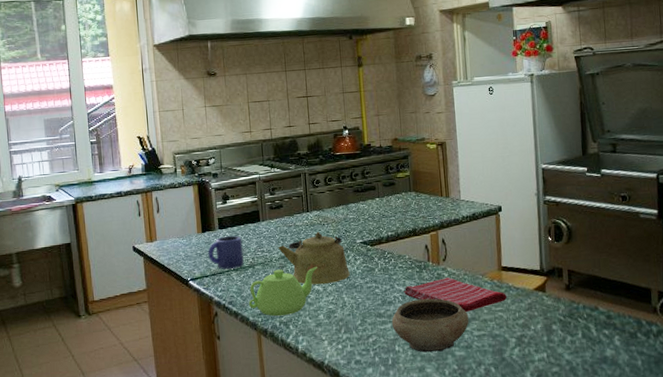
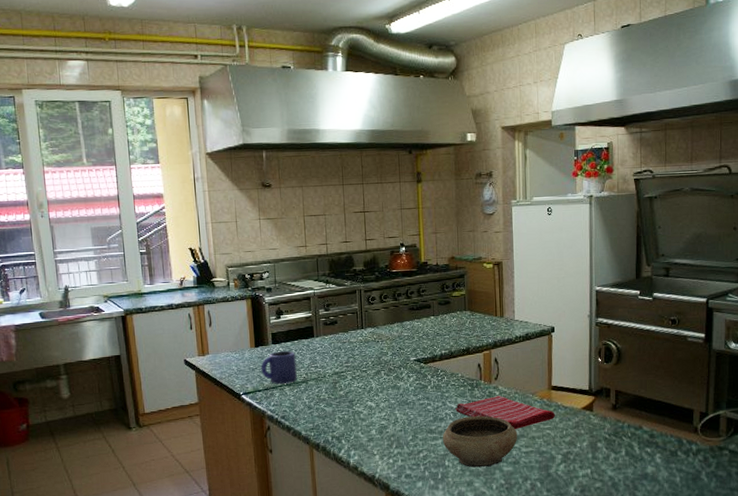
teapot: present [248,267,317,317] -> none [301,383,371,431]
kettle: present [278,231,350,285] -> none [332,348,403,401]

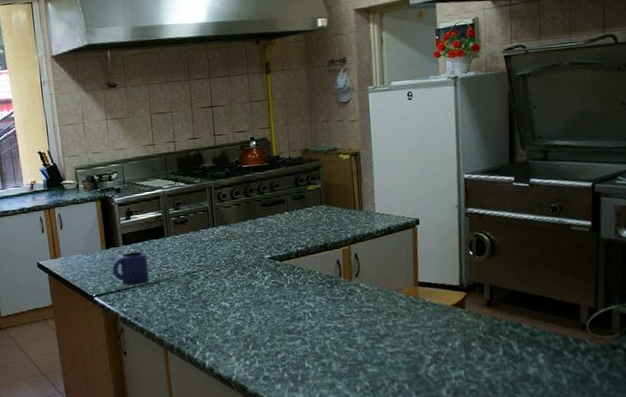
ceramic bowl: present [442,415,518,468] -> none [301,314,383,369]
dish towel: present [455,396,556,429] -> none [314,293,424,328]

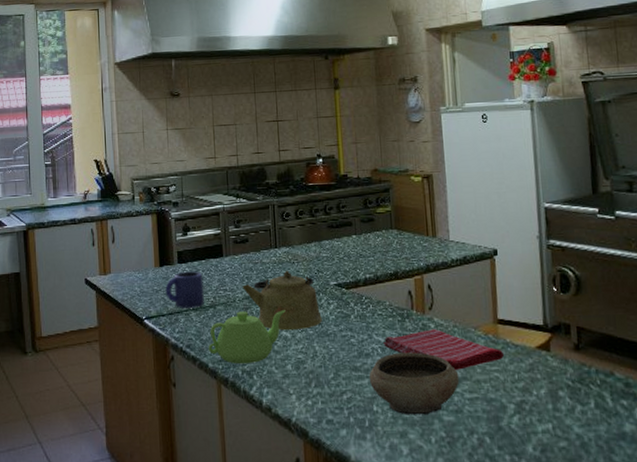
teapot: none [154,283,224,333] -> present [208,310,286,364]
kettle: none [184,246,258,301] -> present [242,270,322,331]
ceramic bowl: none [301,314,383,369] -> present [369,352,460,415]
dish towel: none [314,293,424,328] -> present [383,329,505,370]

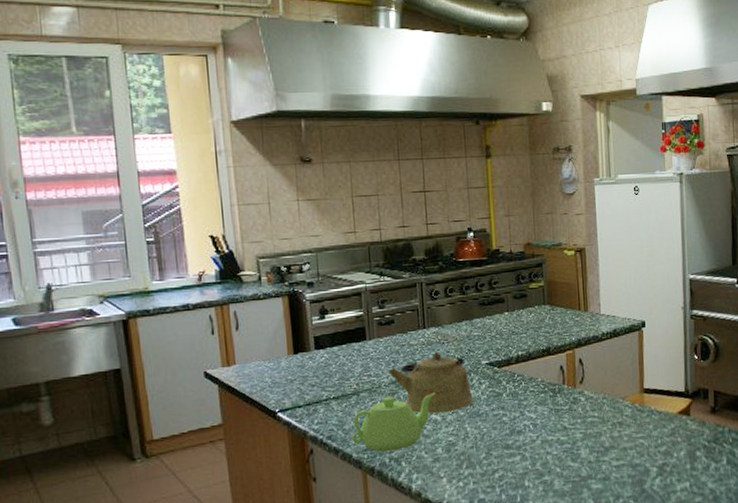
mug: present [165,271,204,308] -> none [301,357,346,398]
ceramic bowl: present [369,352,460,415] -> none [520,425,607,488]
dish towel: present [383,329,505,370] -> none [535,402,649,440]

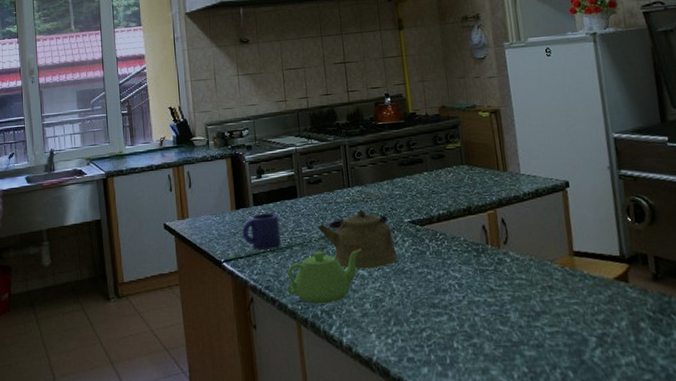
mug: none [301,357,346,398] -> present [242,212,281,250]

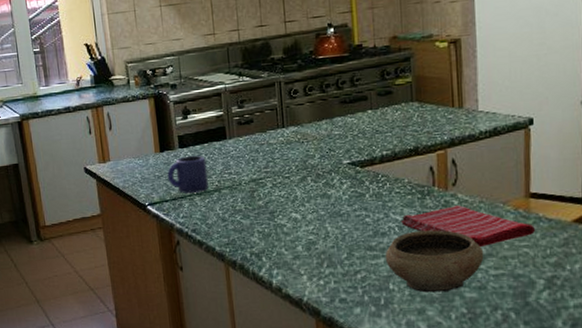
teapot: present [286,249,361,304] -> none [214,191,295,247]
kettle: present [318,209,398,270] -> none [248,150,334,212]
ceramic bowl: none [447,287,539,351] -> present [385,230,484,293]
dish towel: none [460,263,583,304] -> present [401,205,536,247]

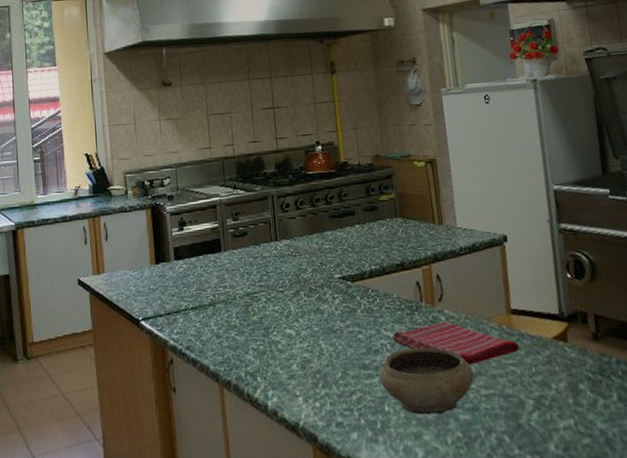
mug: present [167,155,209,193] -> none [162,267,203,308]

